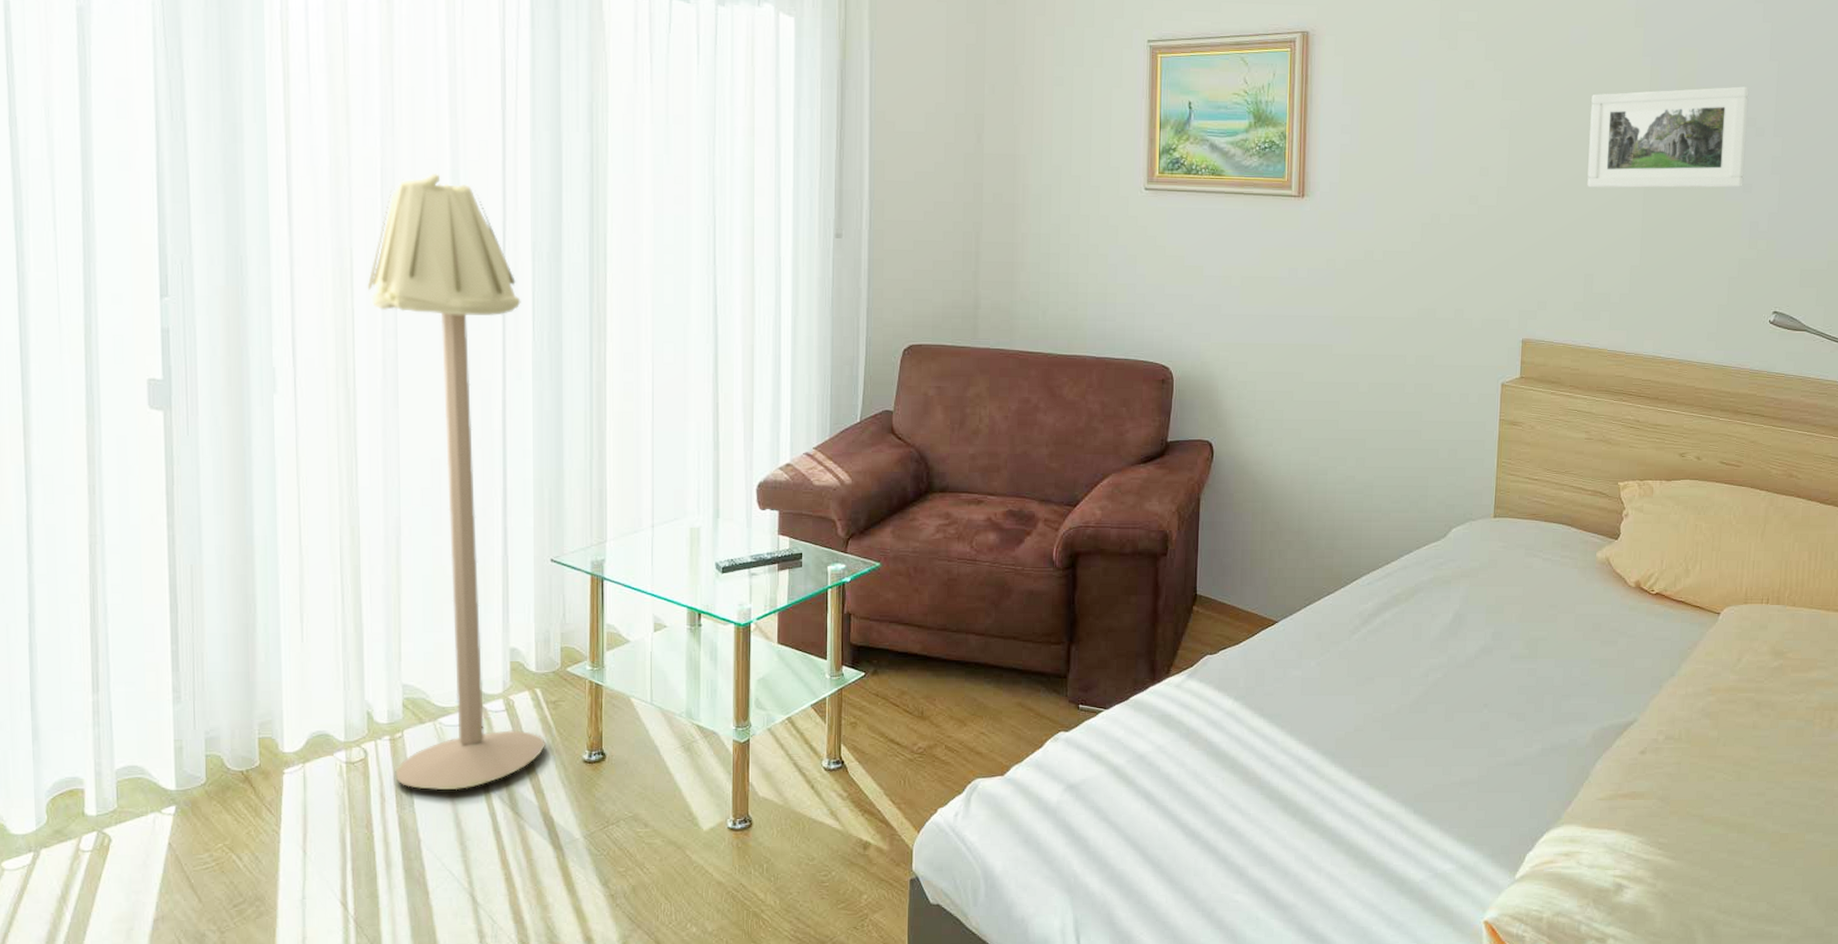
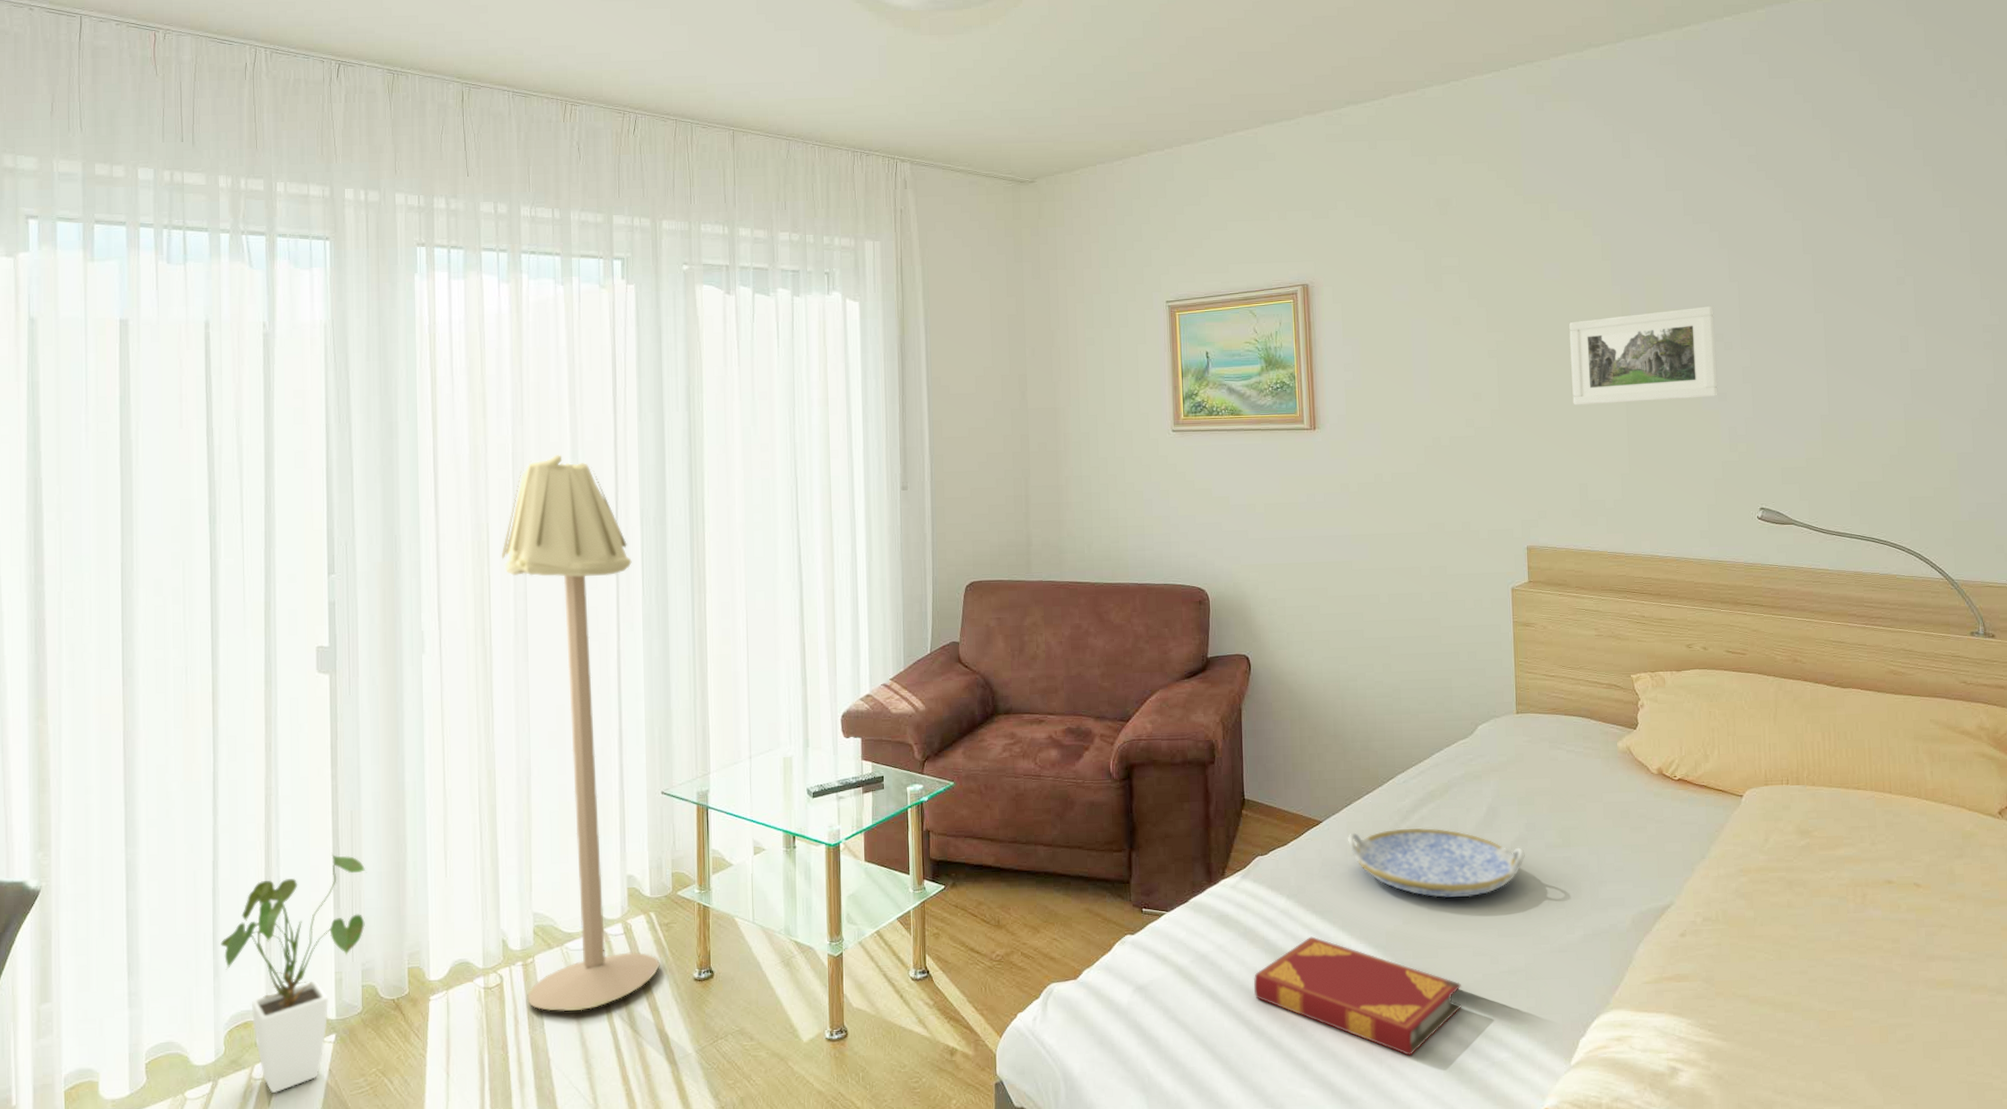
house plant: none [40,610,211,866] -> present [221,852,367,1093]
hardback book: none [1193,740,1410,864] -> present [1254,936,1462,1056]
serving tray: none [1303,633,1489,706] -> present [1347,828,1525,898]

